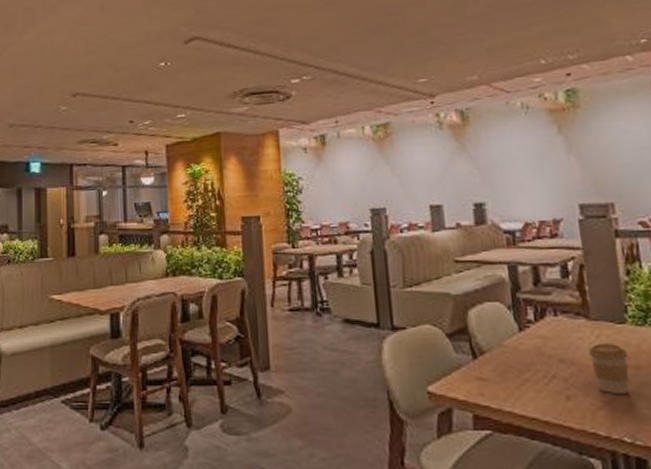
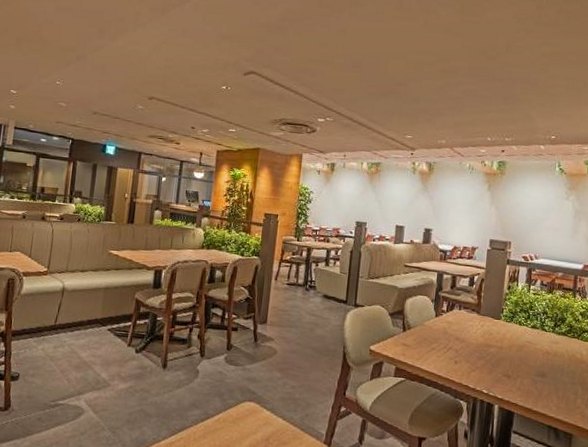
coffee cup: present [587,342,630,395] -> none [474,330,498,364]

